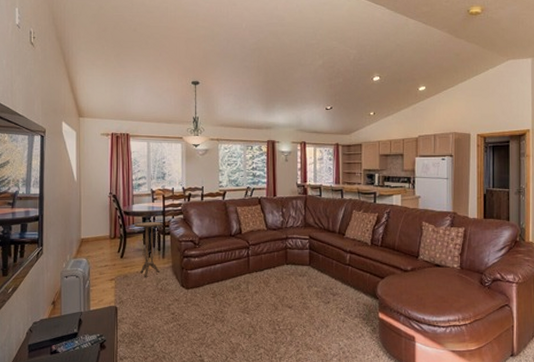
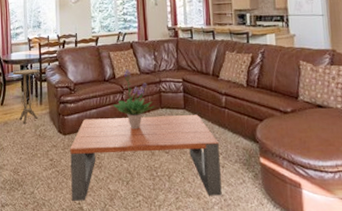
coffee table: none [193,271,341,354] -> present [70,114,222,201]
potted plant: none [238,224,281,285] -> present [113,68,155,129]

